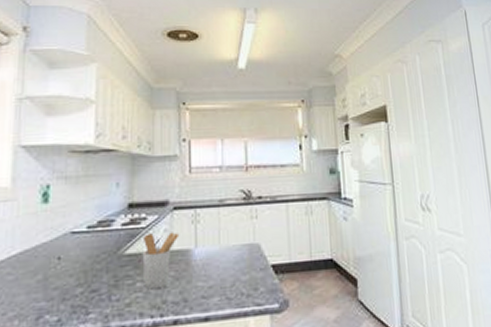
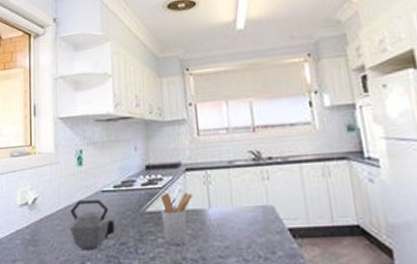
kettle: none [24,242,84,302] -> present [69,200,115,250]

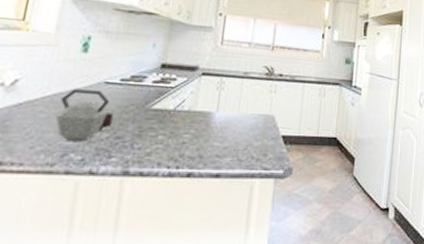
utensil holder: present [161,192,194,244] -> none [165,93,205,142]

